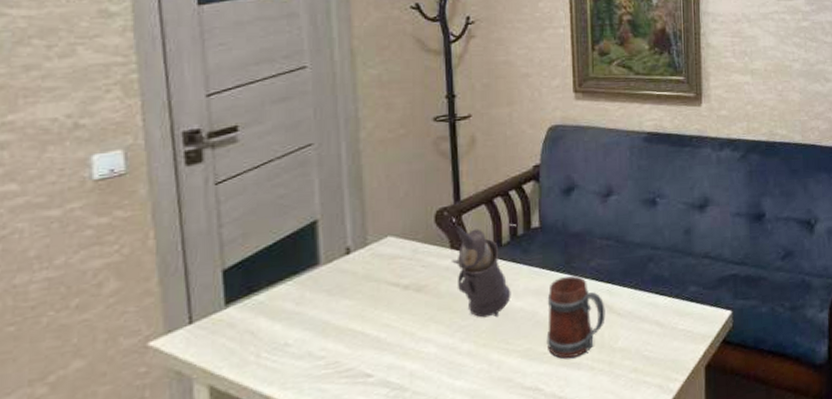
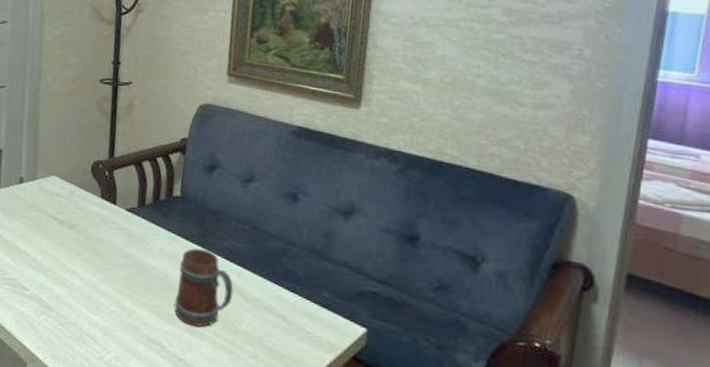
teapot: present [452,224,516,318] -> none [101,179,160,268]

